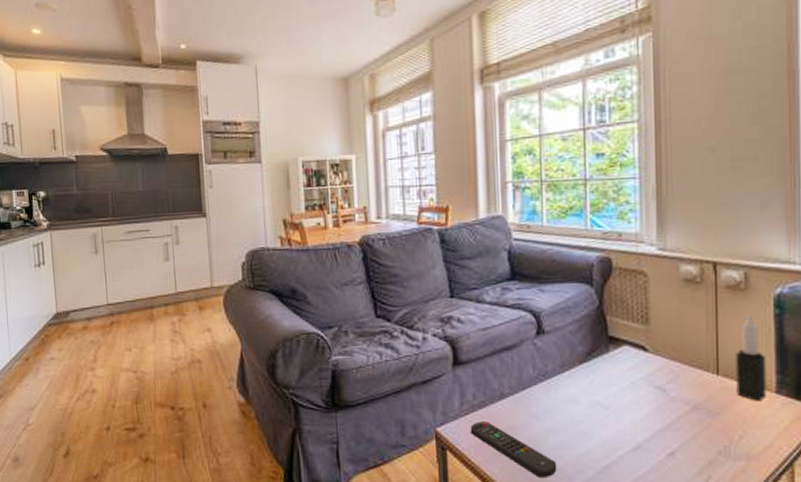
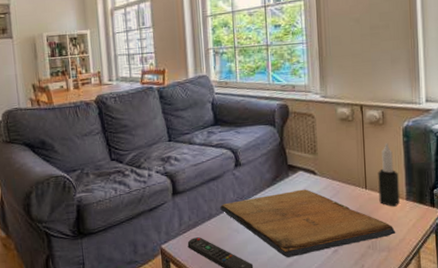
religious icon: none [515,369,760,457] -> present [220,189,396,258]

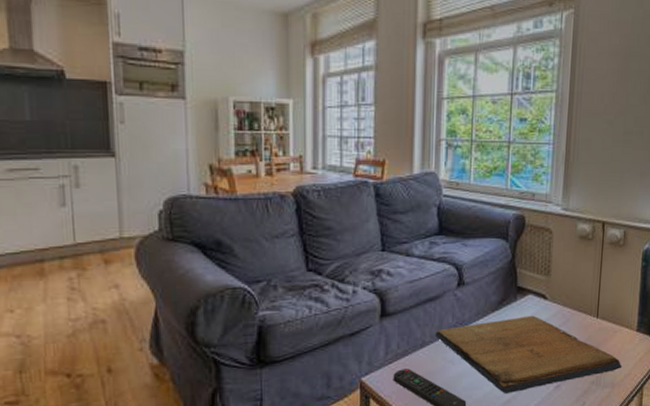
candle: present [378,143,400,207] -> none [609,267,632,339]

